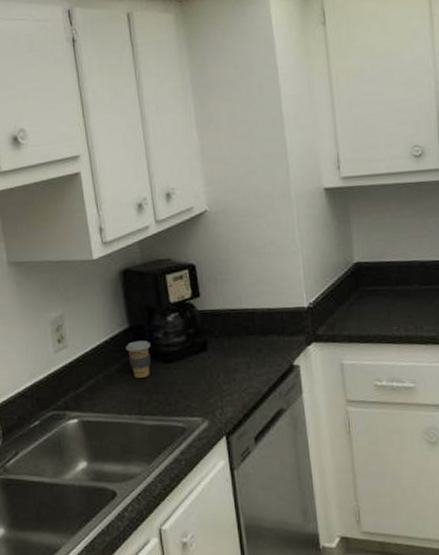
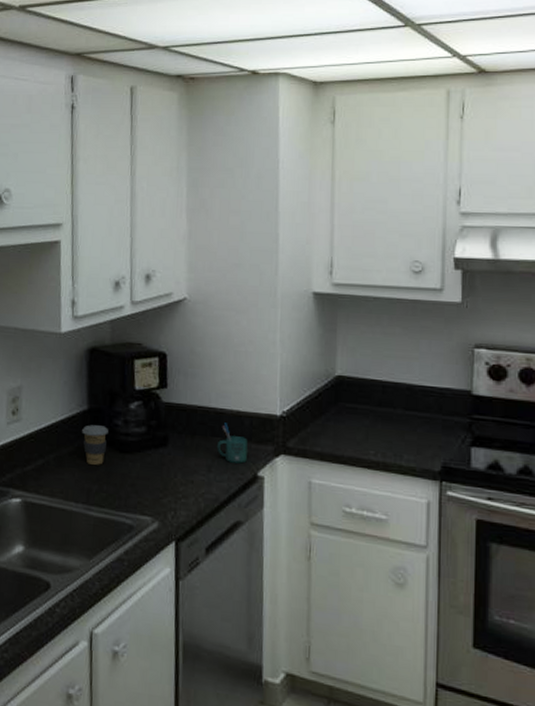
mug: none [252,321,282,357] -> present [216,423,248,463]

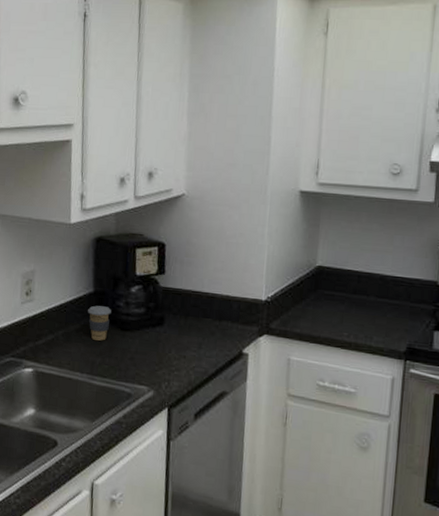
mug: present [216,423,248,463] -> none [207,306,235,342]

